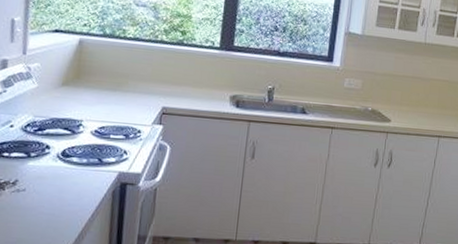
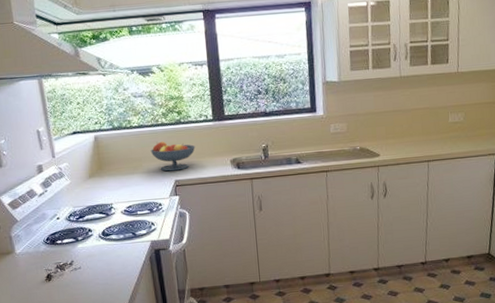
fruit bowl: none [141,60,194,97] -> present [150,141,195,172]

